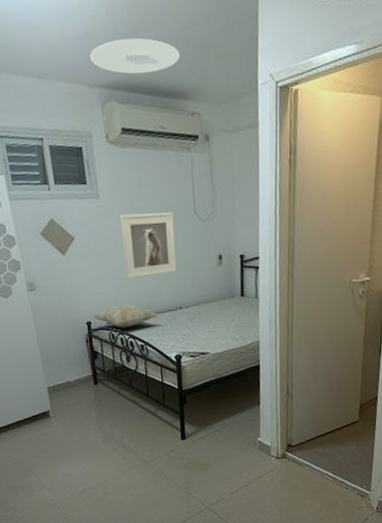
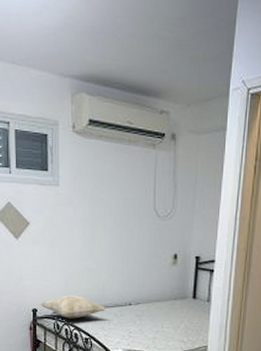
ceiling light: present [90,37,181,74] -> none [65,33,155,69]
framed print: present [120,212,177,279] -> none [78,204,131,269]

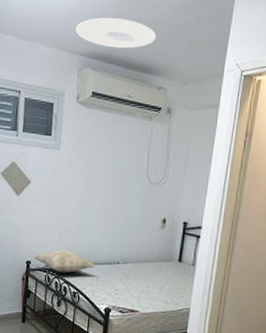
ceiling light: none [65,33,155,69] -> present [76,17,157,49]

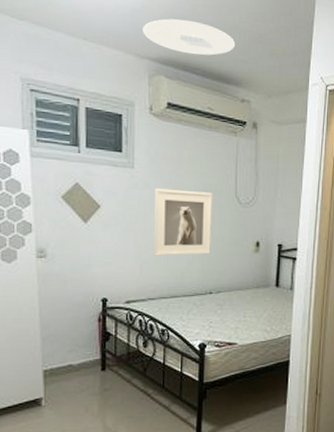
decorative pillow: present [34,250,95,273] -> none [111,283,185,309]
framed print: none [71,167,126,228] -> present [154,188,212,256]

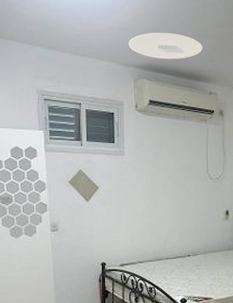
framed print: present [154,188,212,256] -> none [141,170,188,226]

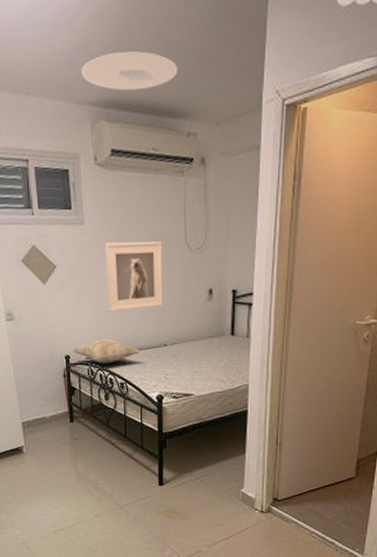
decorative pillow: none [108,249,168,271] -> present [72,339,140,364]
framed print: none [141,170,188,226] -> present [105,241,163,312]

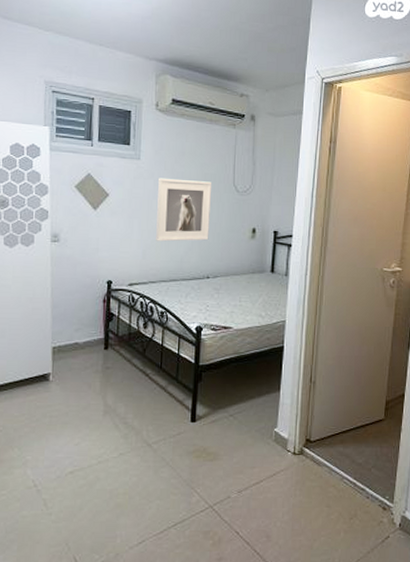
decorative pillow: present [72,339,140,364] -> none [115,267,183,292]
ceiling light: present [81,51,178,91] -> none [152,23,236,55]

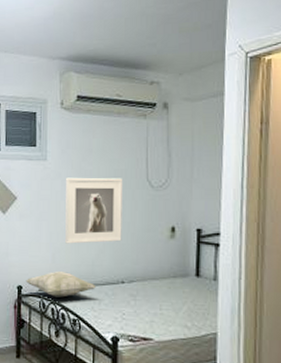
decorative pillow: none [115,267,183,292] -> present [25,272,96,298]

